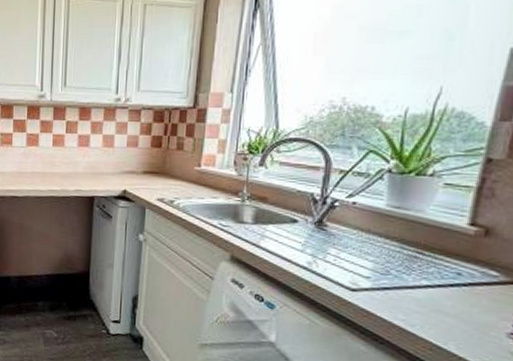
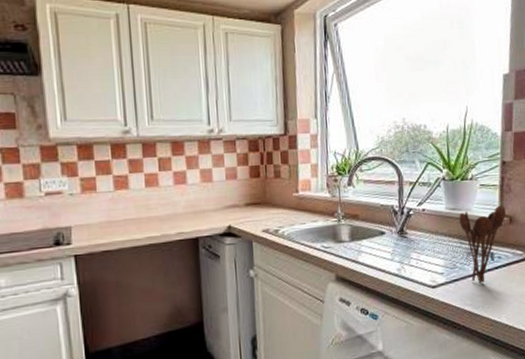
utensil holder: none [404,211,480,300] -> present [459,205,506,284]

